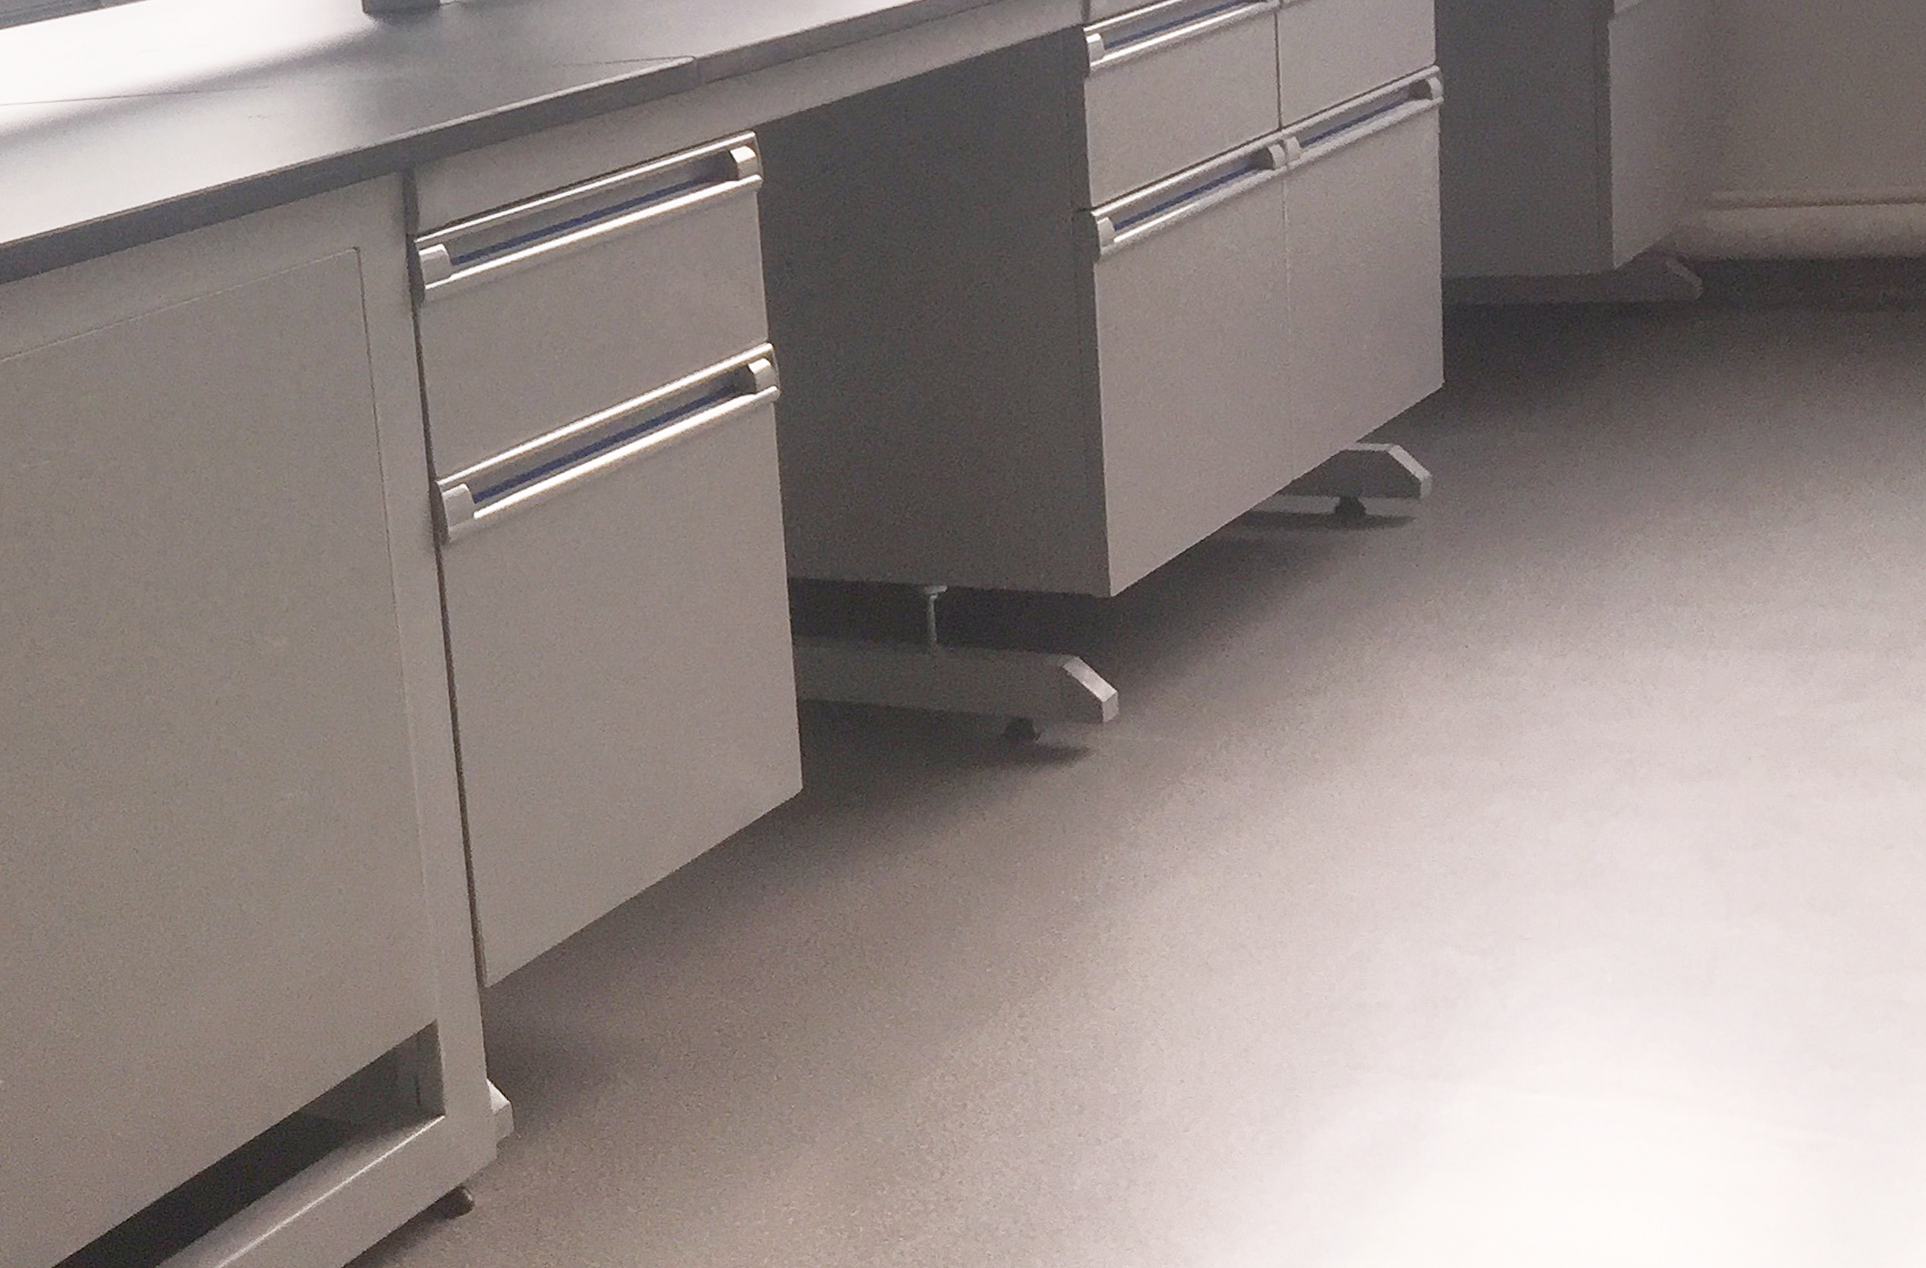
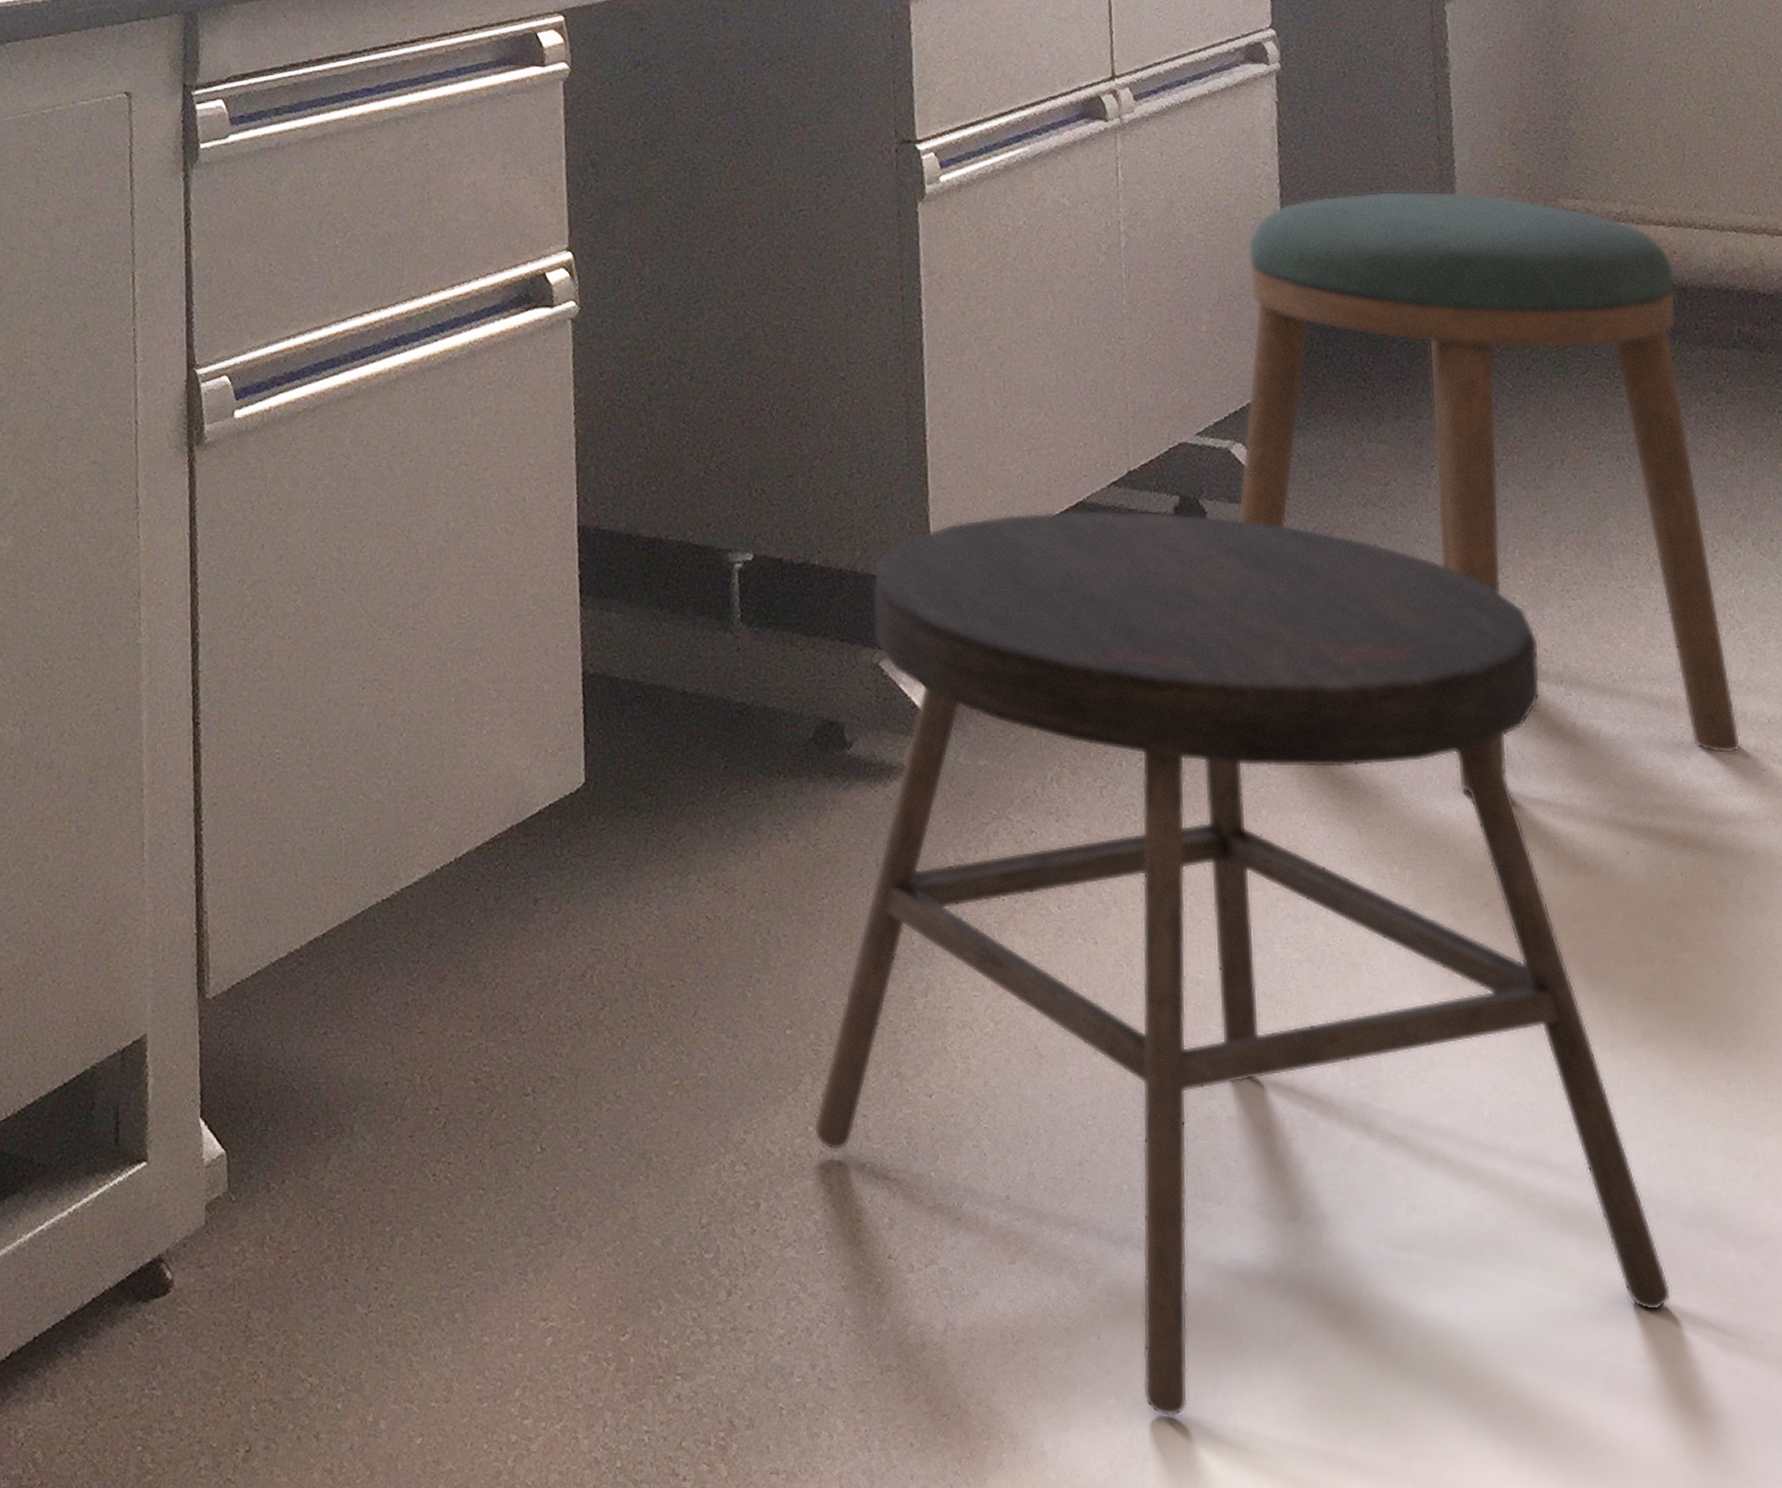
stool: none [1011,510,1770,1236] -> present [813,511,1672,1417]
stool: none [1394,196,1862,722] -> present [1237,191,1742,792]

